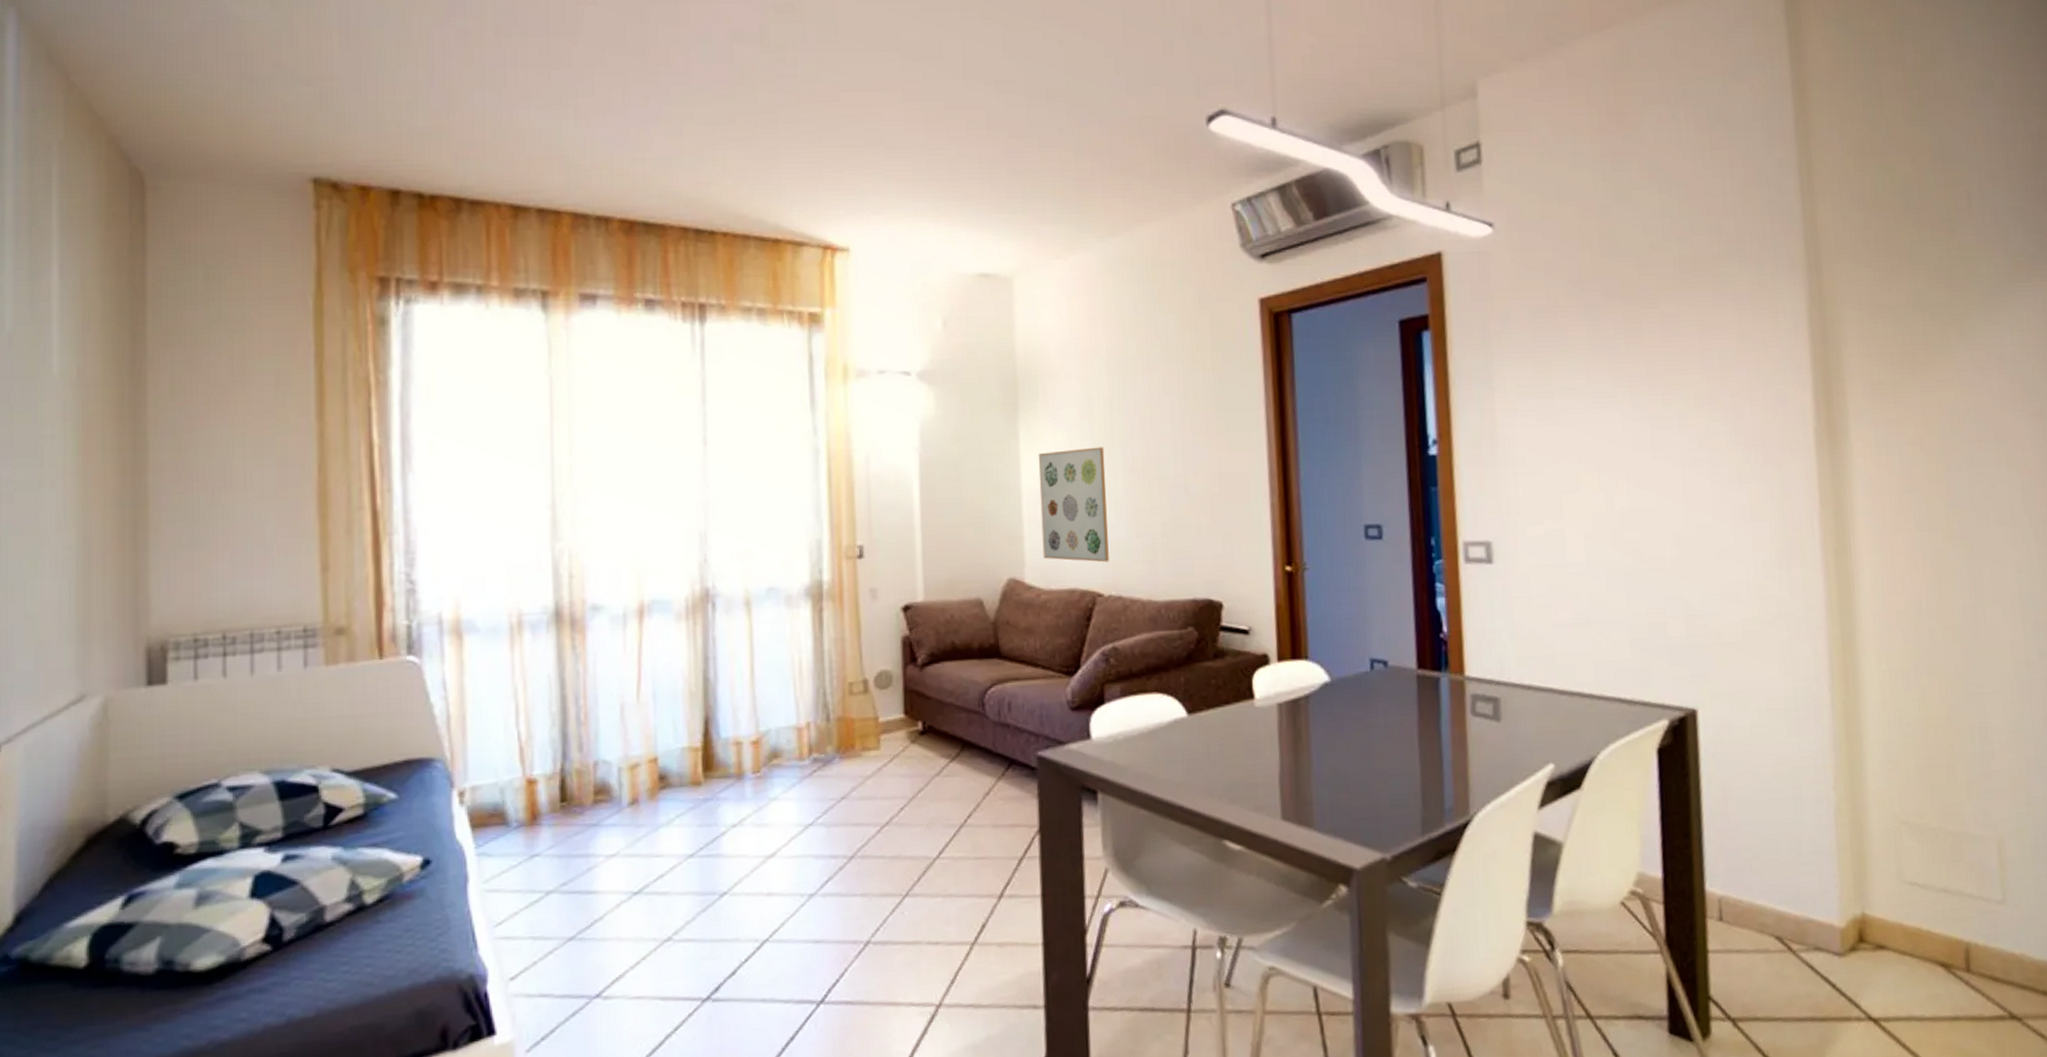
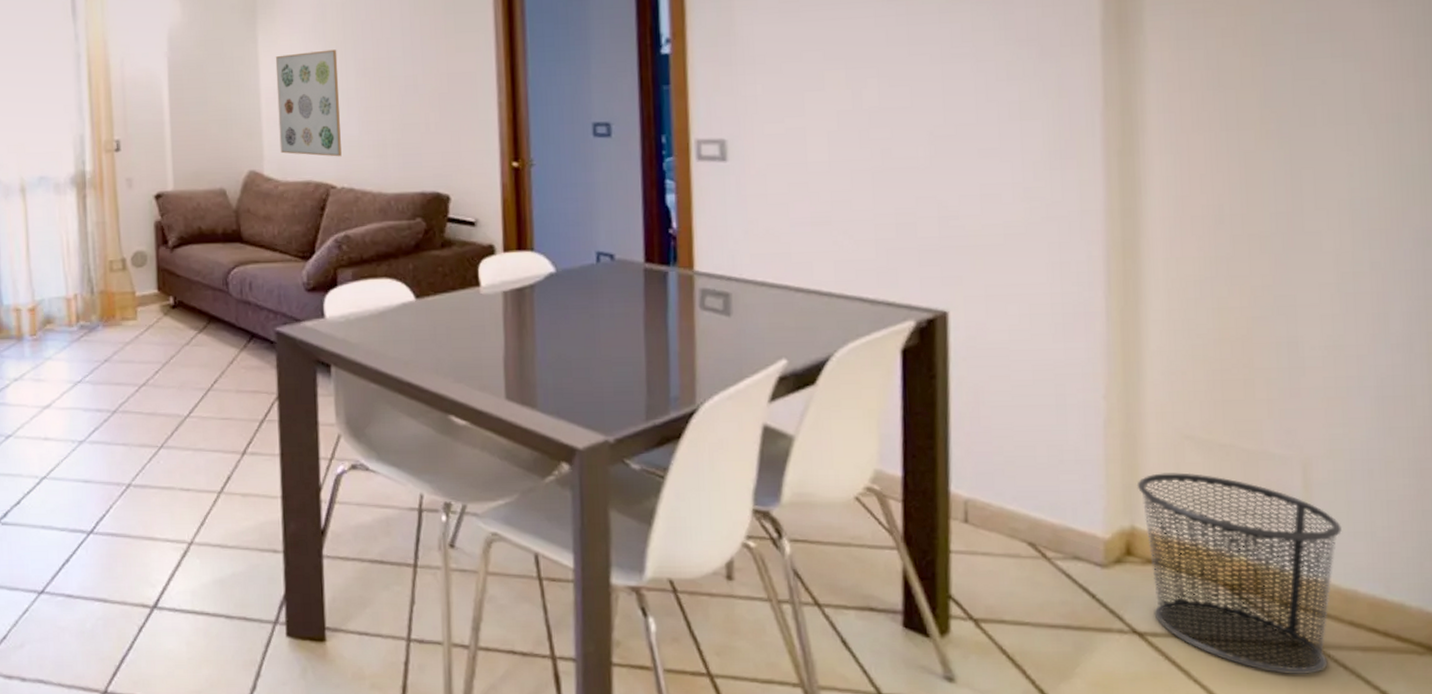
waste bin: none [1865,857,2032,1048] -> present [1137,472,1342,674]

